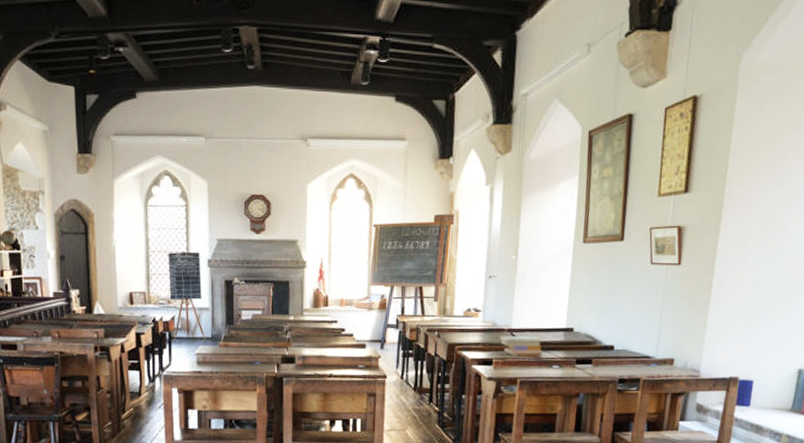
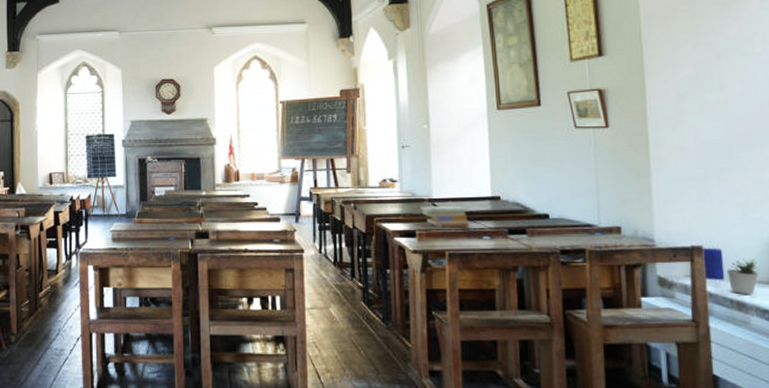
potted plant: none [753,388,780,420] -> present [726,258,759,295]

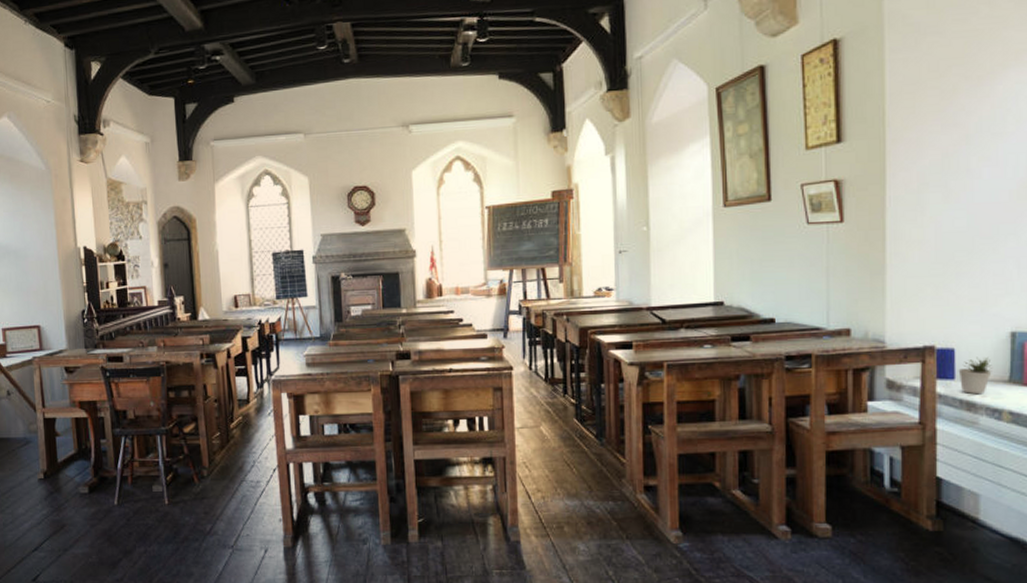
books: present [420,205,470,229] -> none [637,314,690,339]

